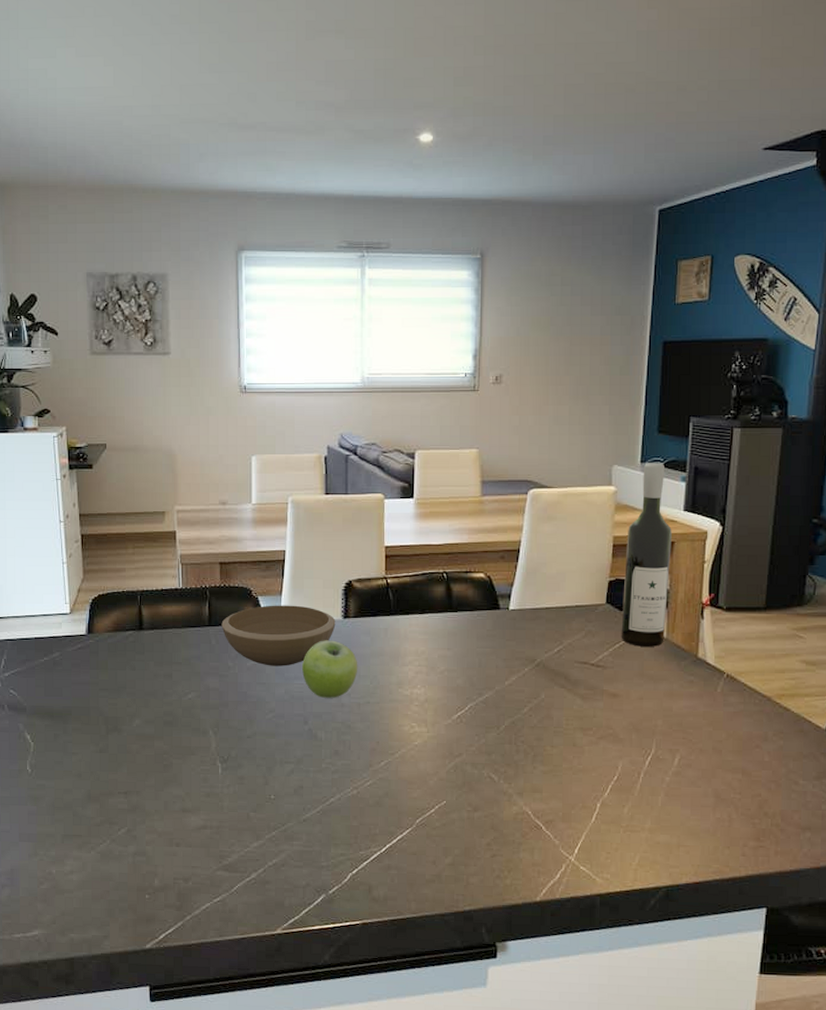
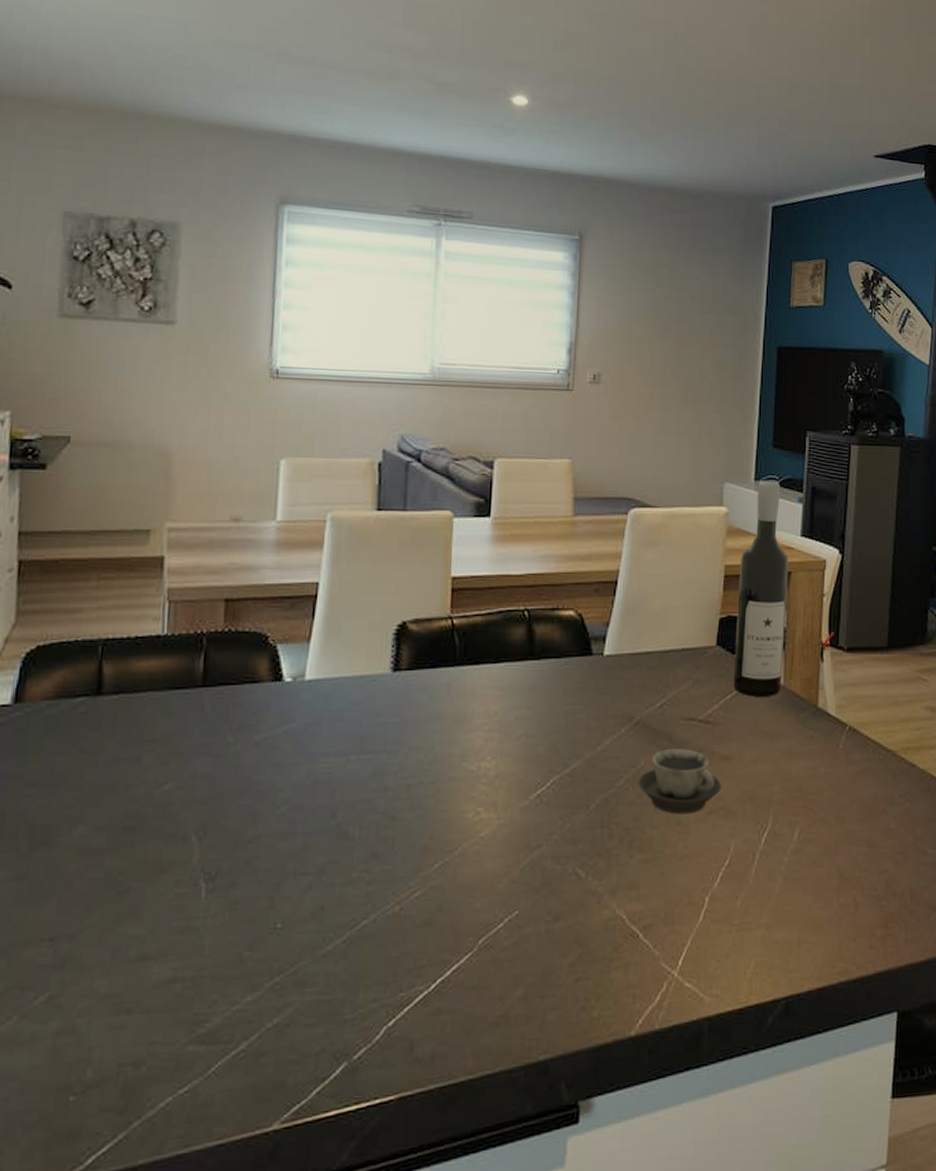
bowl: present [221,605,336,666] -> none [221,655,382,740]
fruit: present [302,640,358,698] -> none [332,701,410,780]
cup: none [539,686,611,738] -> present [637,749,721,815]

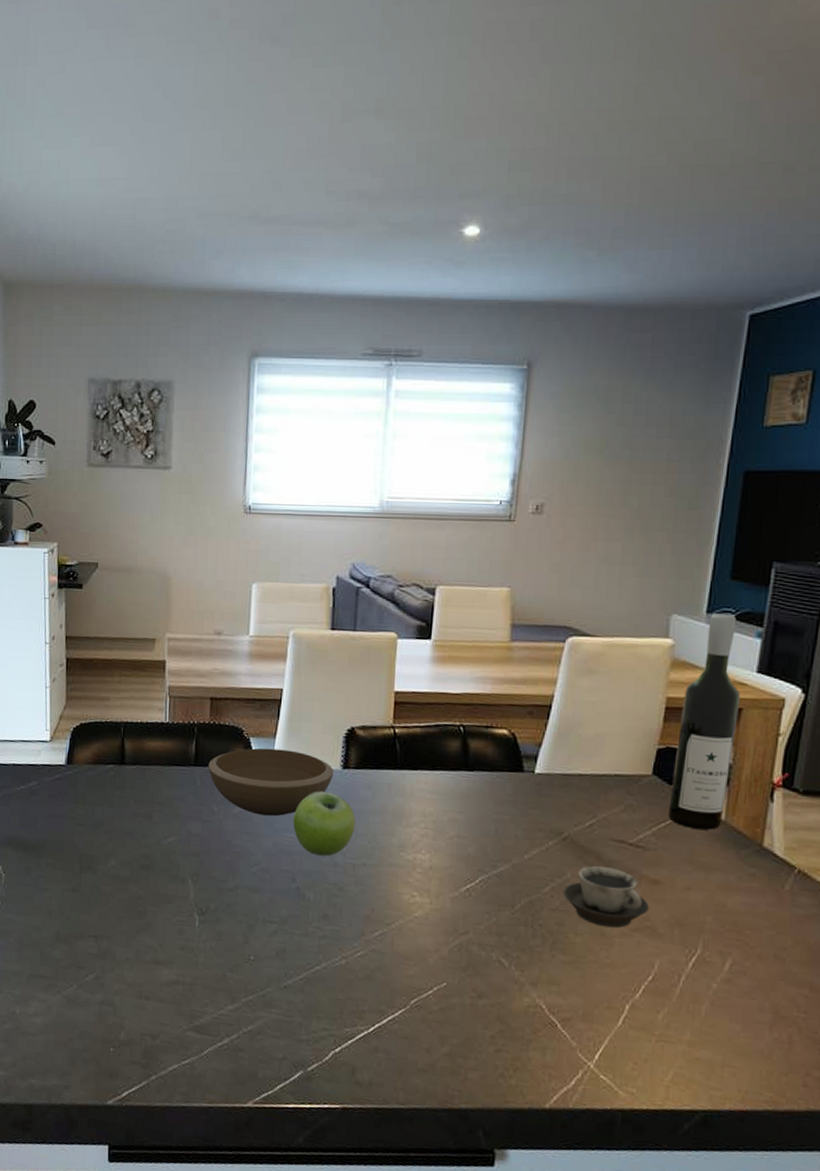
bowl: none [221,655,382,740] -> present [208,748,334,817]
fruit: none [332,701,410,780] -> present [293,791,356,856]

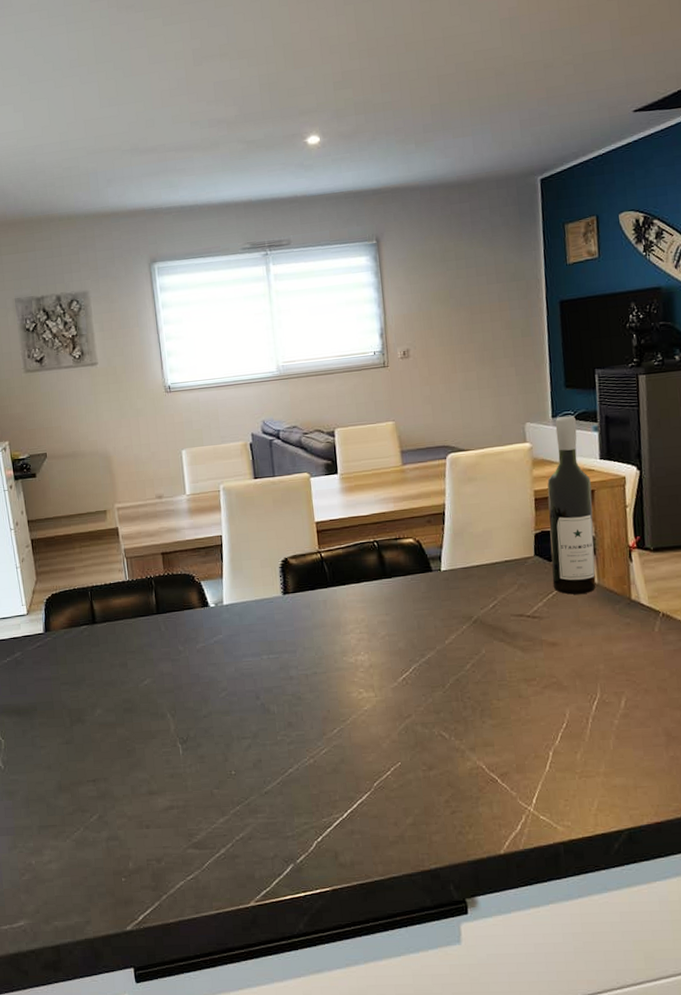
bowl: present [208,748,334,817] -> none [168,586,277,647]
fruit: present [293,791,356,856] -> none [248,616,303,673]
cup: present [563,866,649,928] -> none [481,639,553,690]

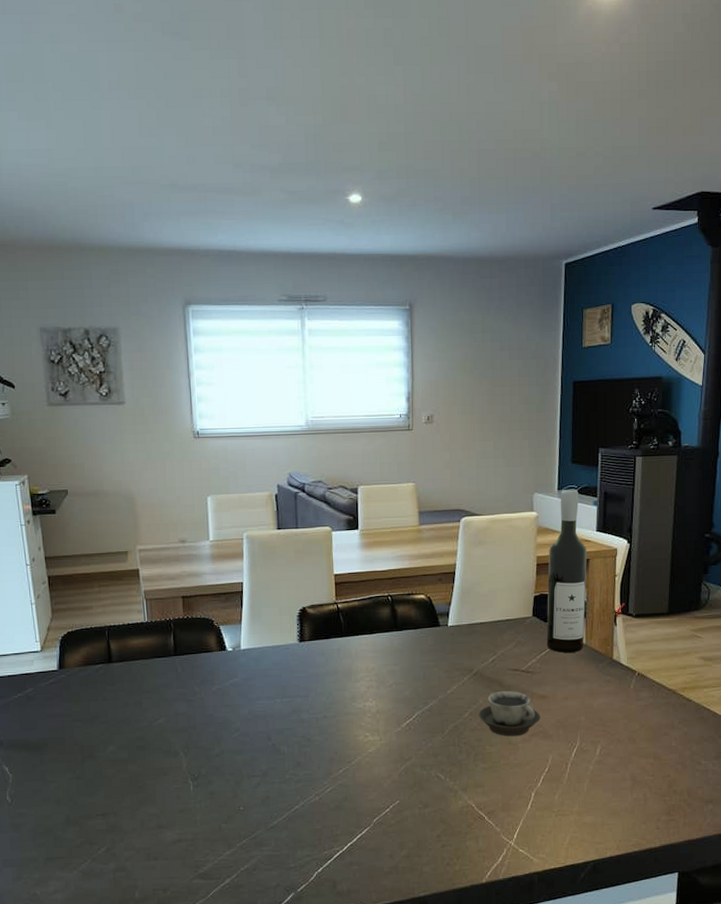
cup: none [481,639,553,690] -> present [478,691,540,737]

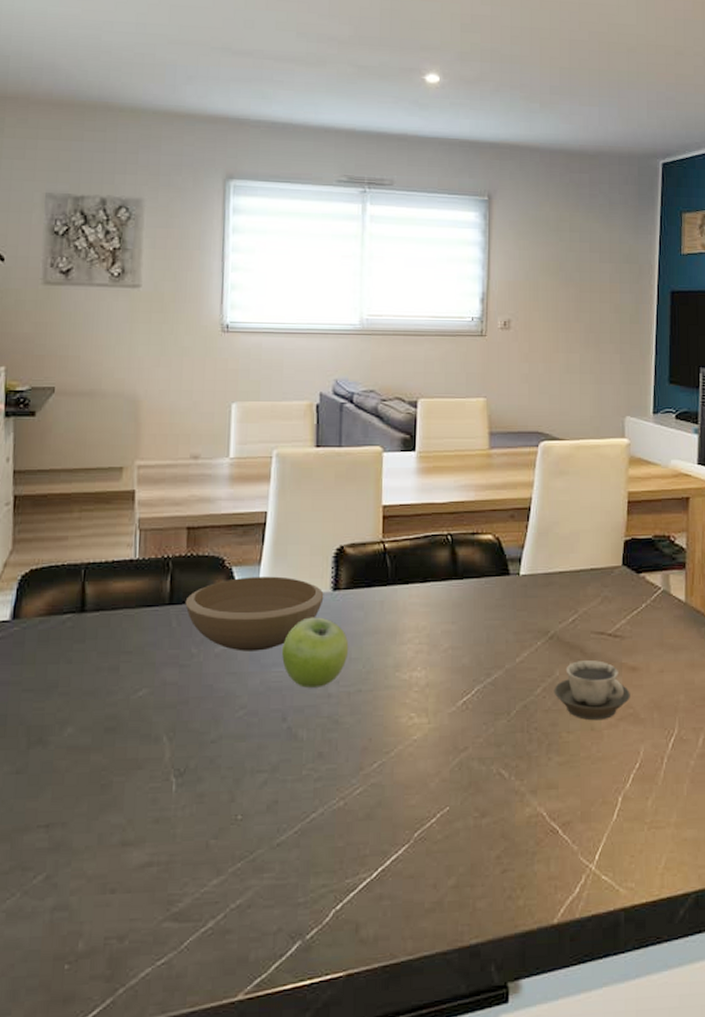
bowl: none [186,632,293,689] -> present [185,576,324,652]
fruit: none [263,662,315,715] -> present [282,617,349,688]
bottle: present [546,489,587,654] -> none [638,414,687,614]

